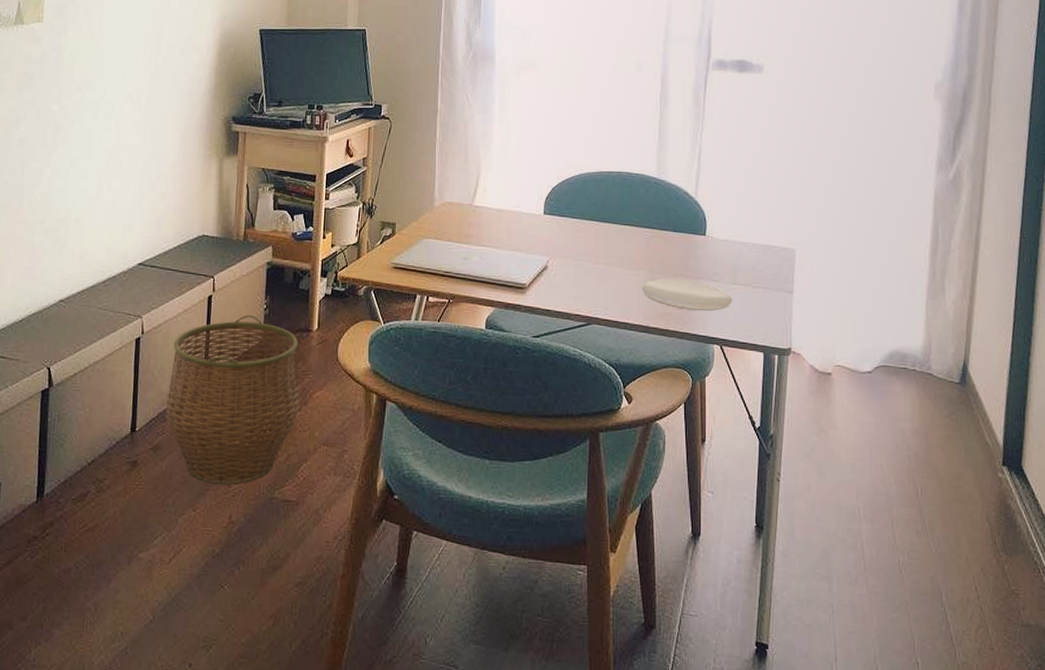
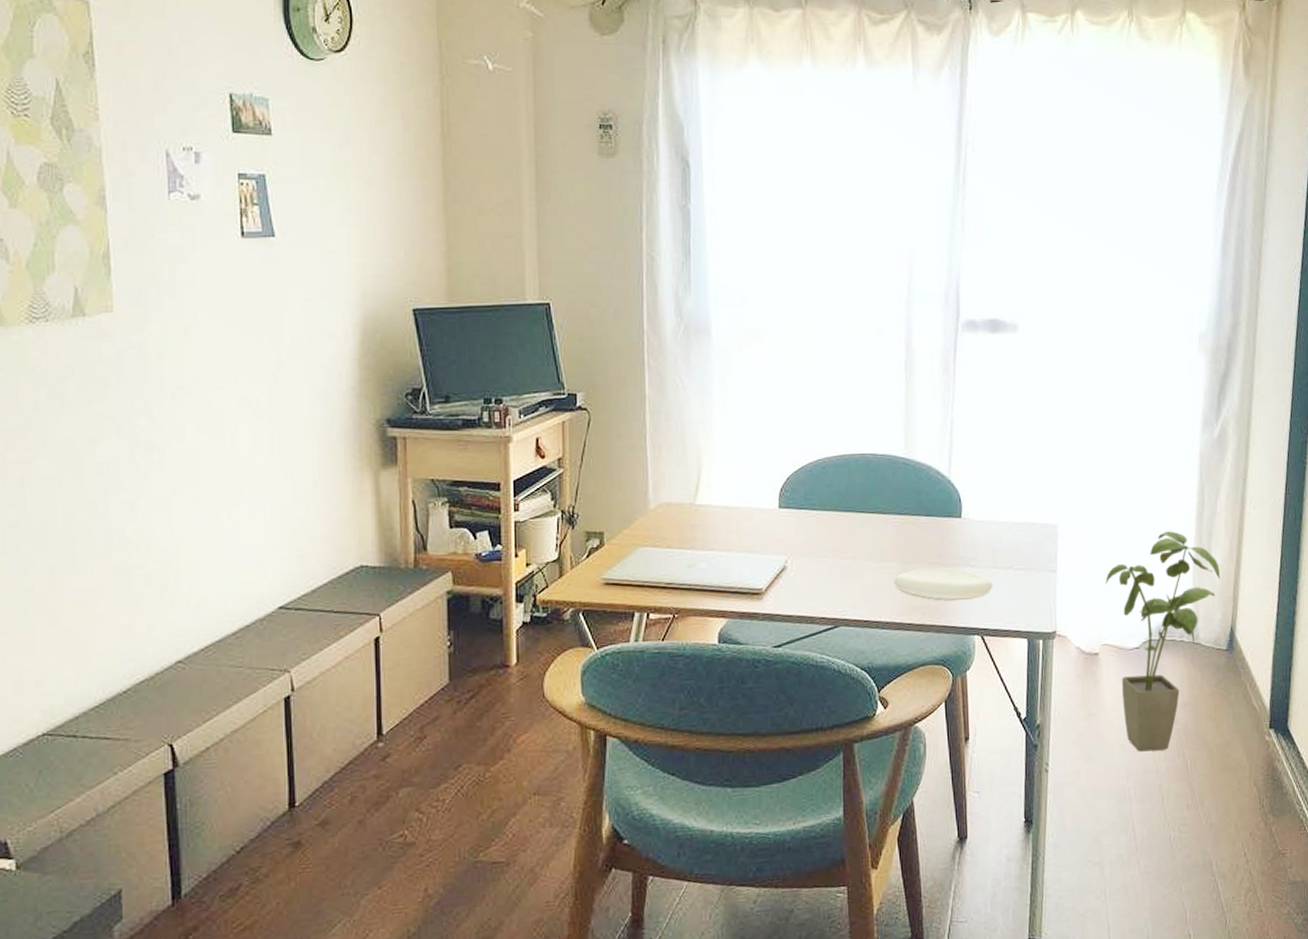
basket: present [165,314,301,484] -> none [330,654,503,855]
house plant: none [840,264,953,474] -> present [1105,531,1220,752]

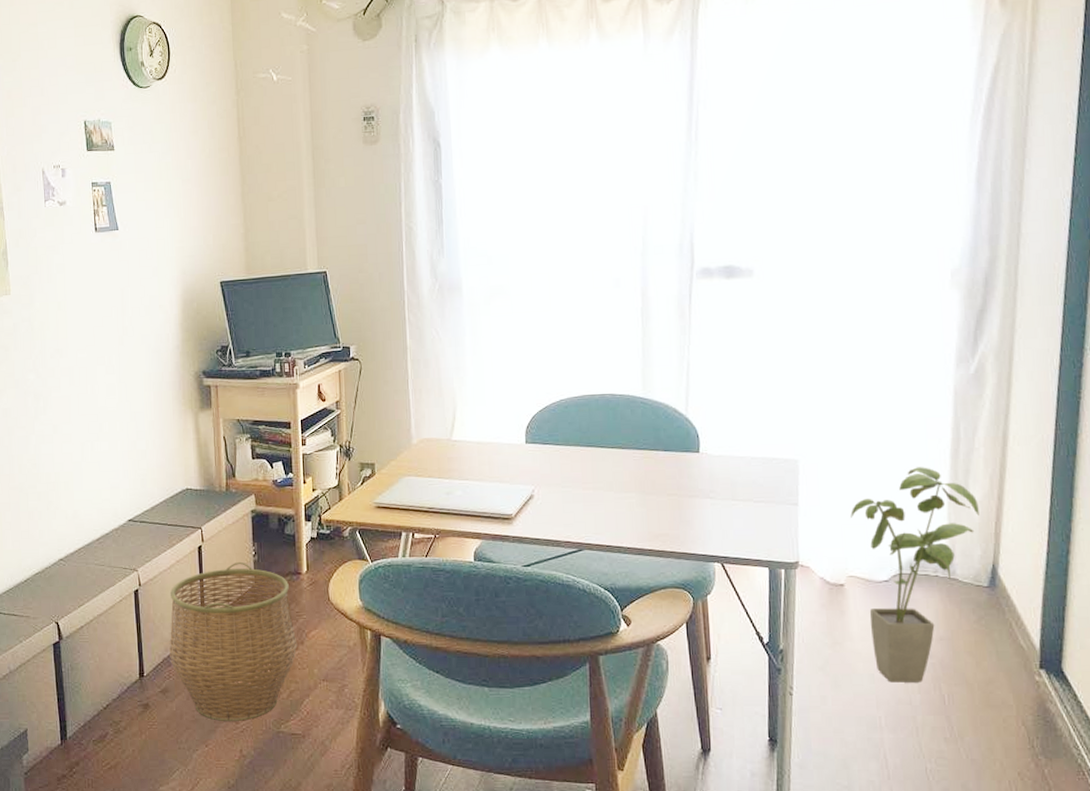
basket: none [330,654,503,855] -> present [168,561,298,721]
plate: present [893,568,993,602] -> none [633,499,733,530]

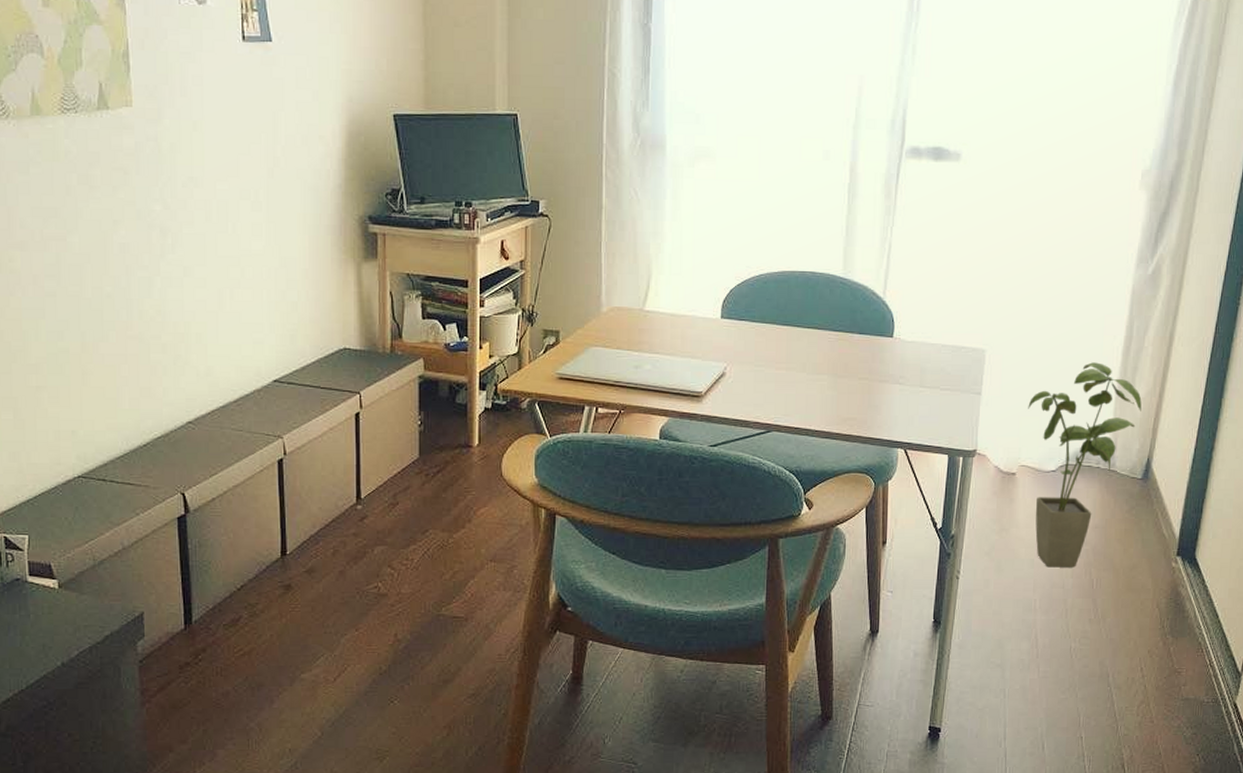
basket: present [168,561,298,721] -> none [316,431,464,603]

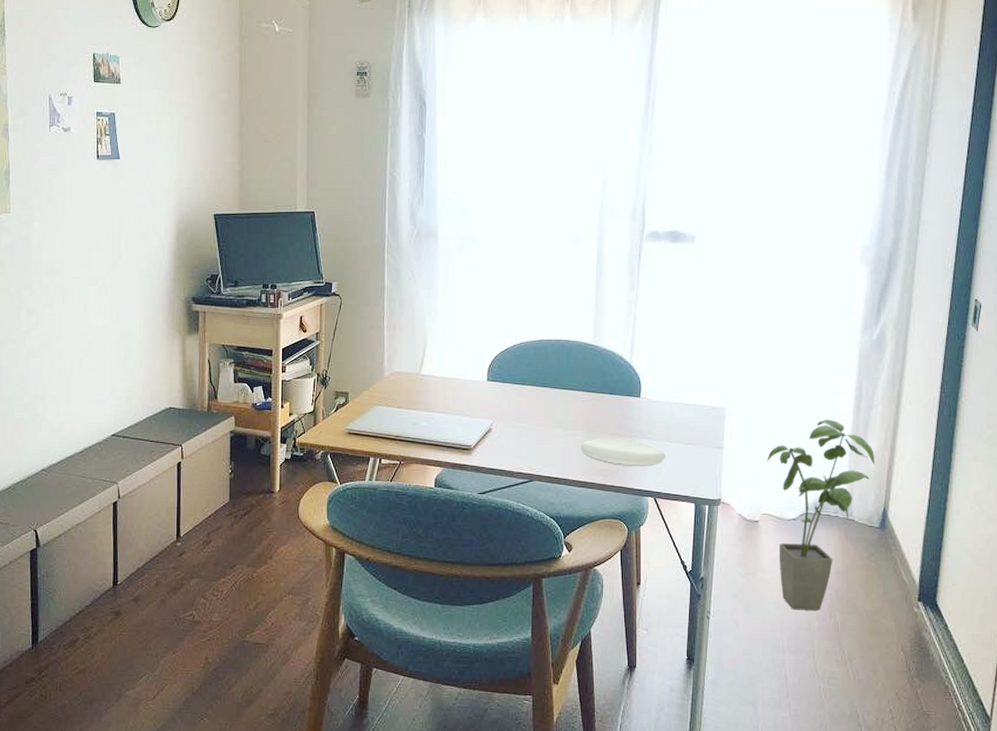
plate: none [824,383,919,416] -> present [580,438,666,467]

